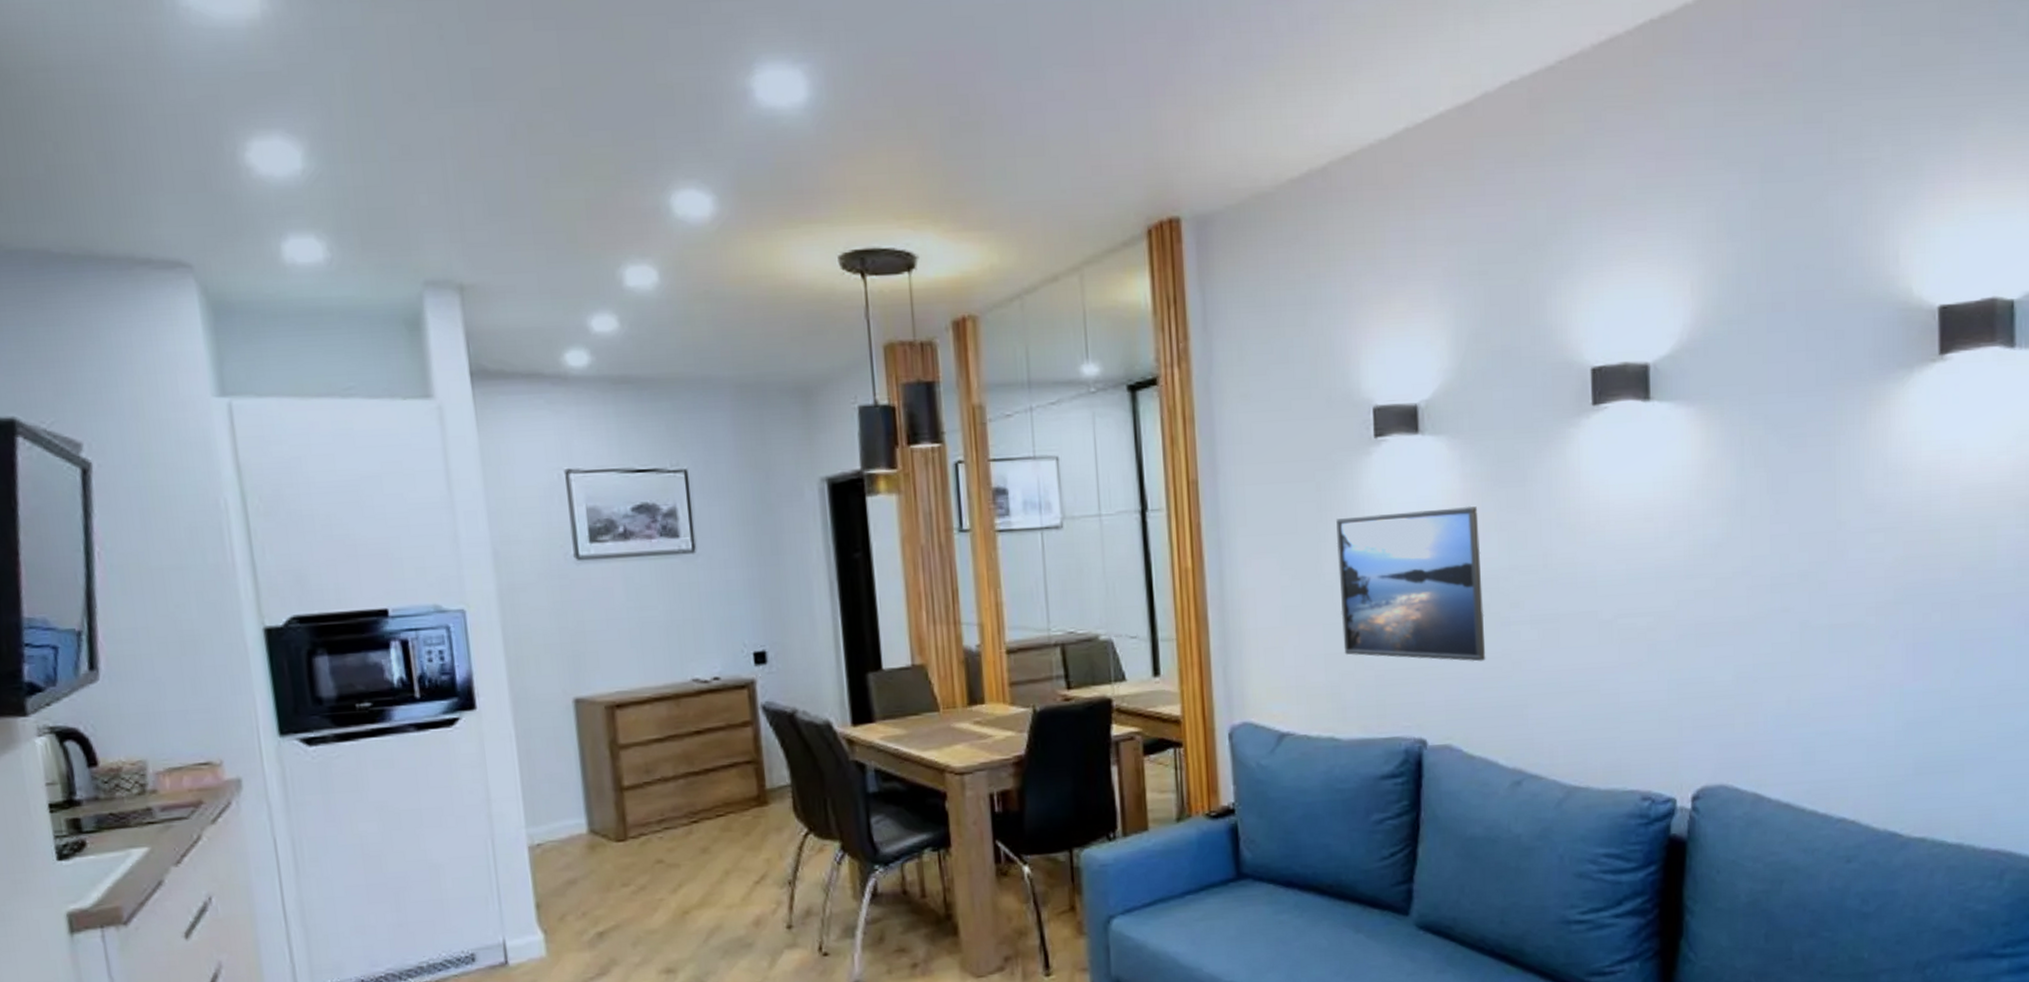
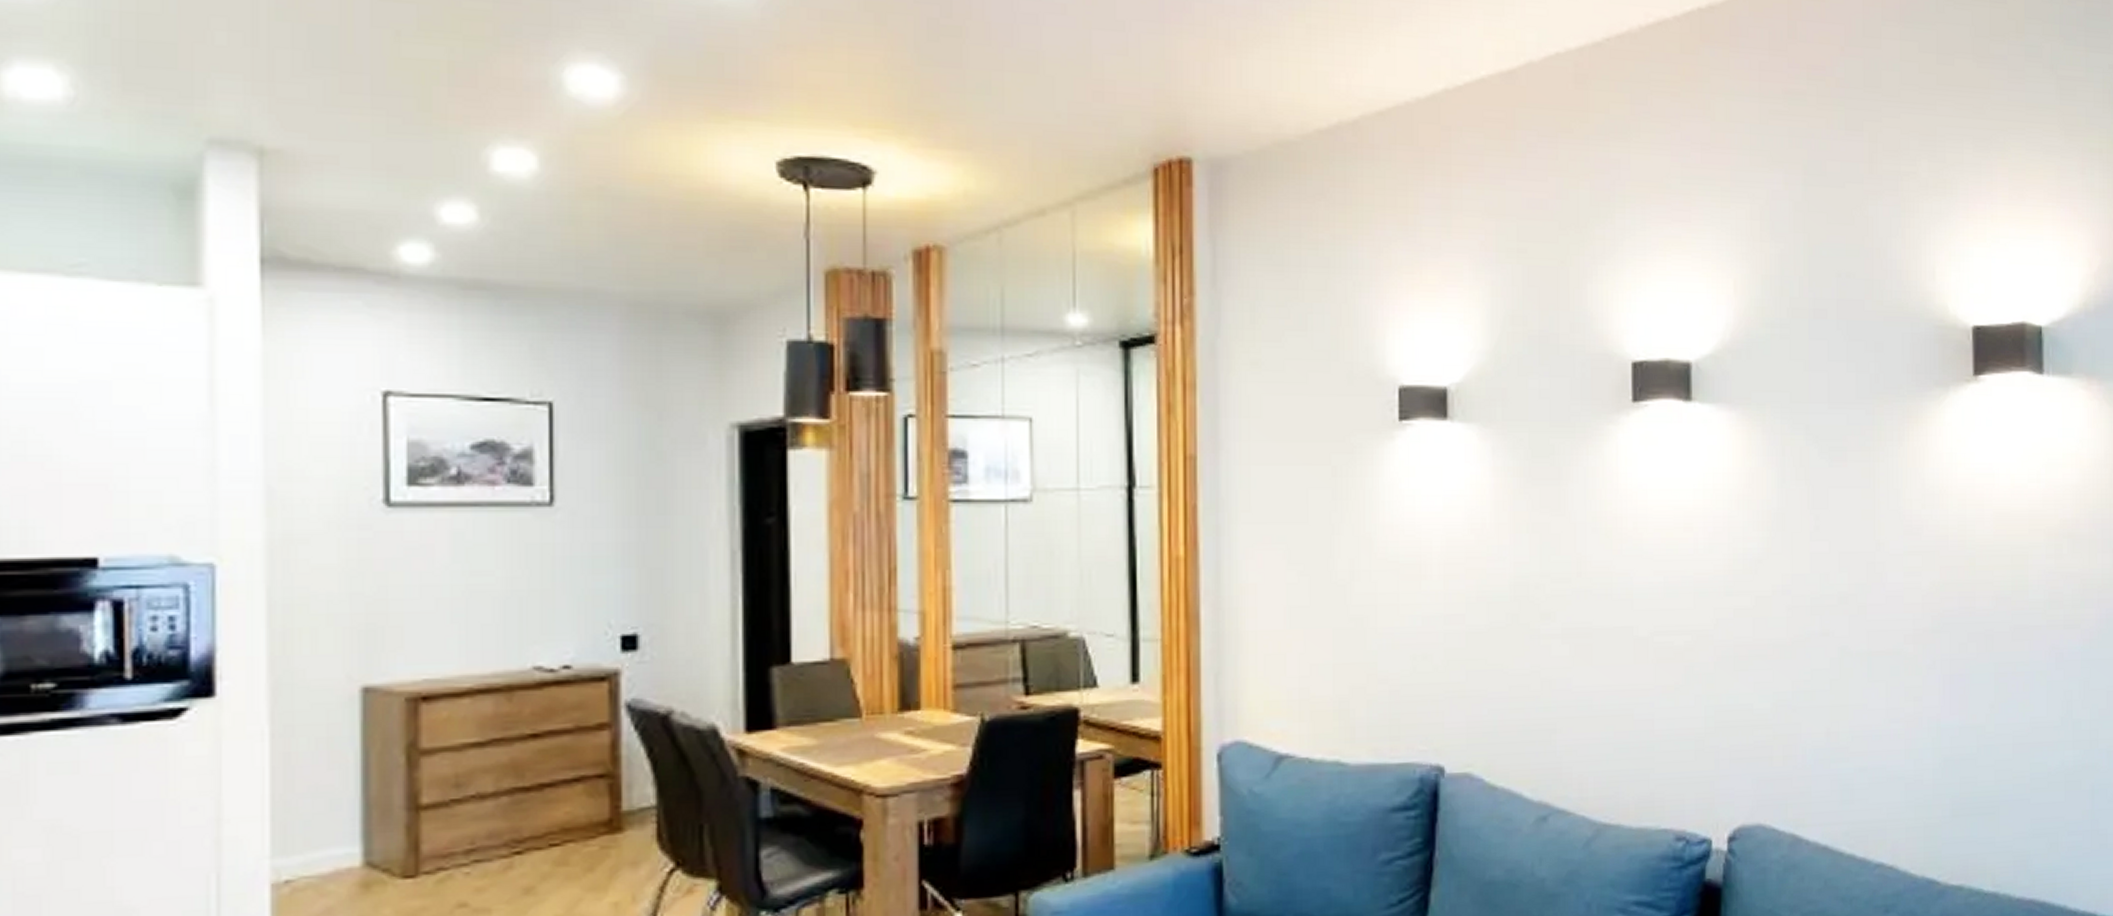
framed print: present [1336,506,1486,662] -> none [1352,503,1513,679]

